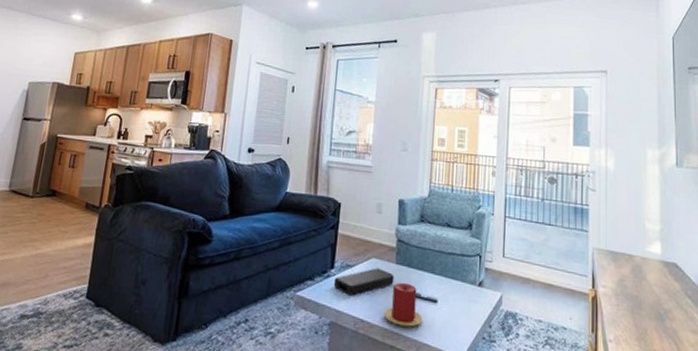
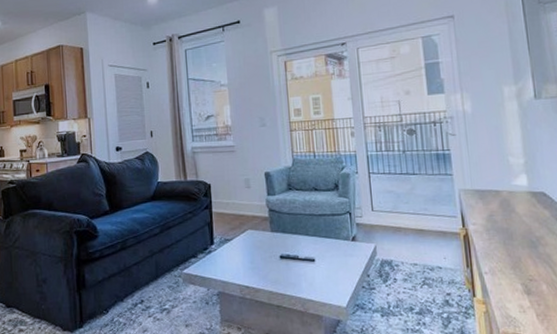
power bank: present [333,268,395,296] -> none [215,238,272,266]
candle: present [383,282,423,327] -> none [266,247,304,287]

